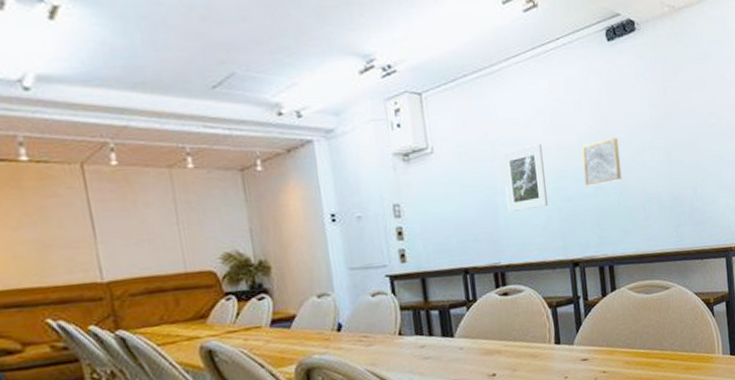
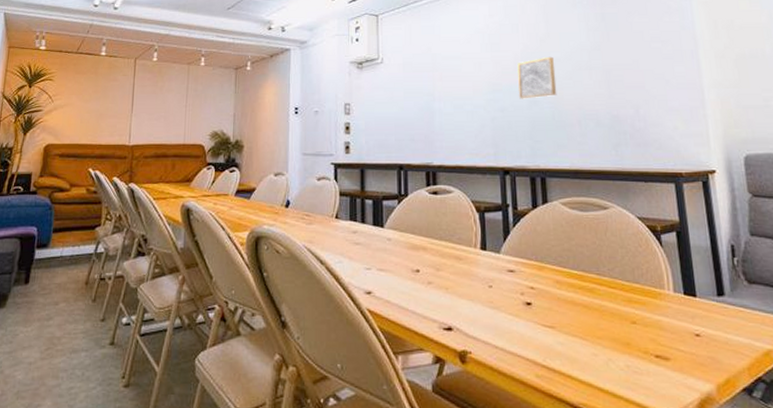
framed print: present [502,144,549,213] -> none [442,60,482,118]

